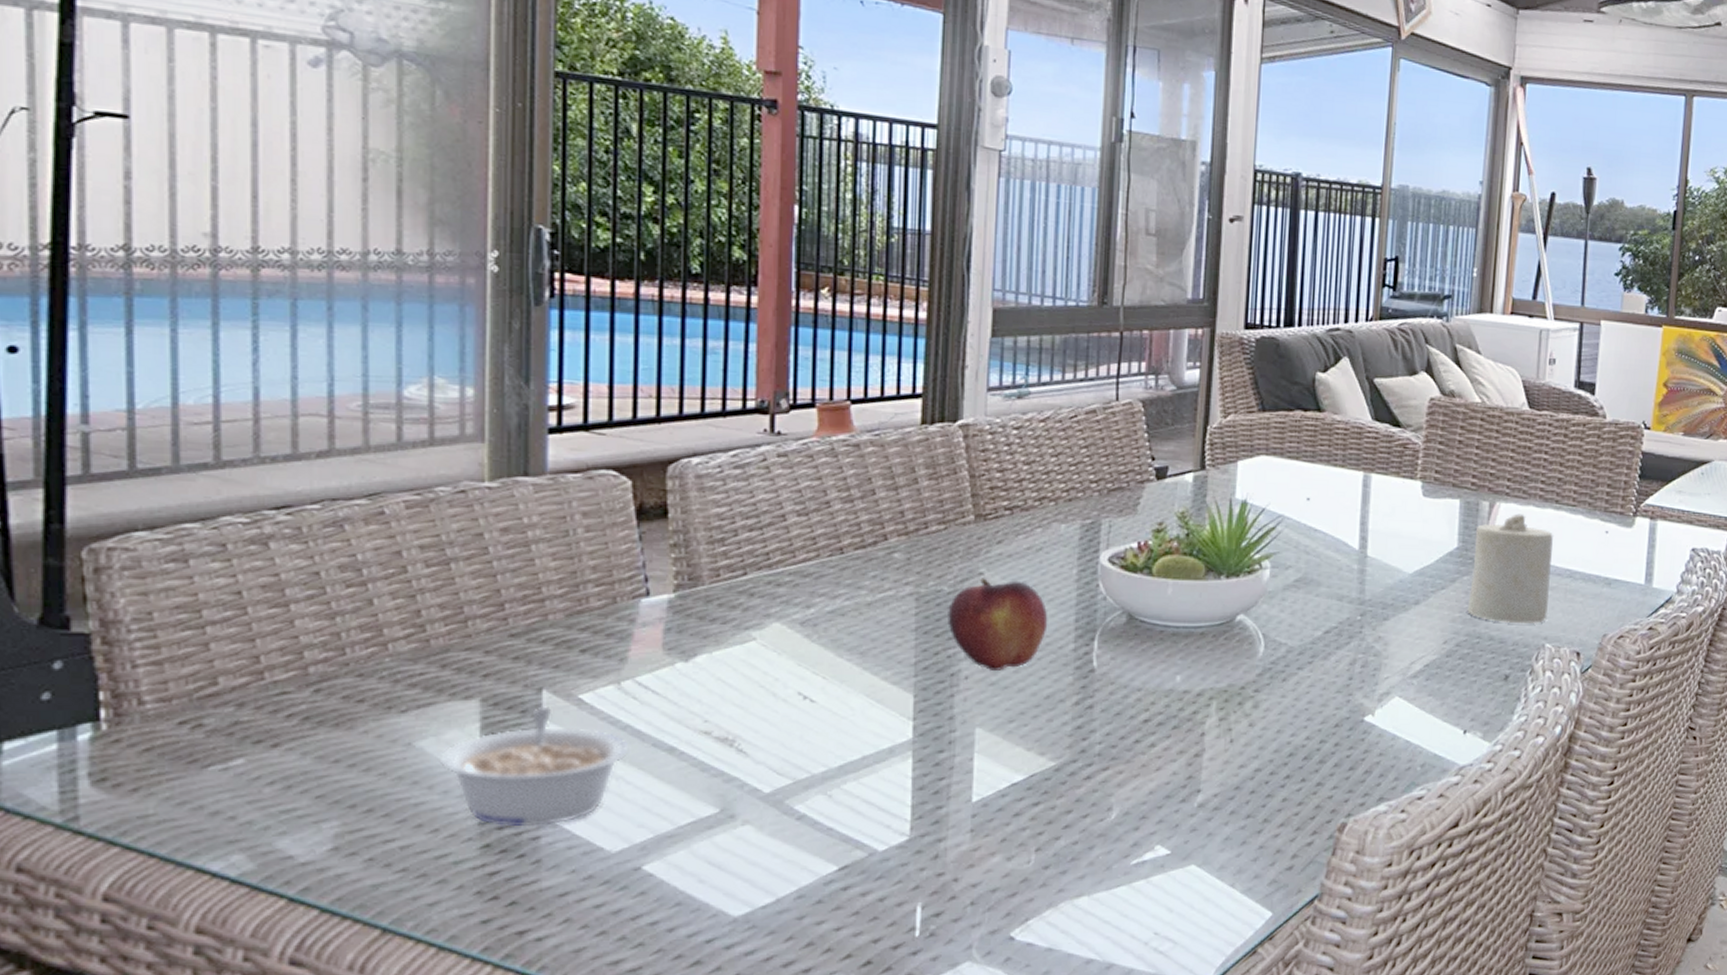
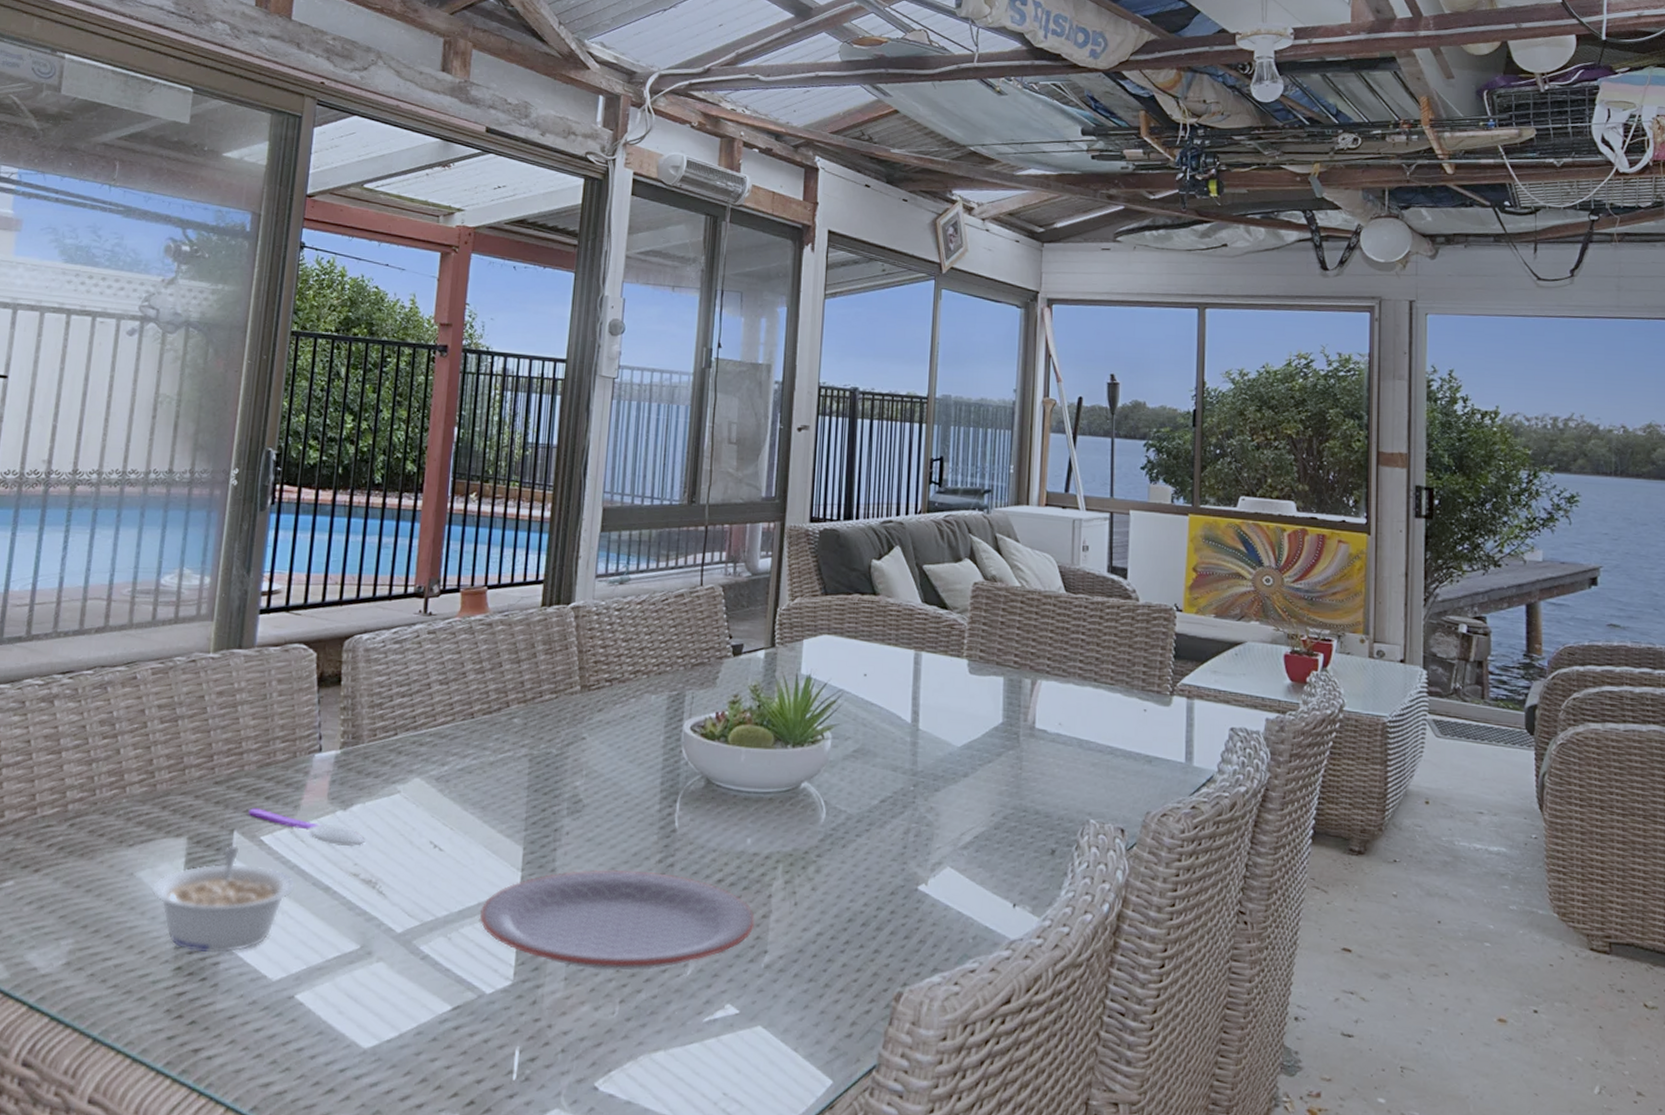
spoon: none [559,663,715,701] -> present [248,808,365,846]
plate: none [864,715,1186,820] -> present [479,870,755,972]
fruit: present [947,578,1048,671] -> none [554,742,638,828]
candle: present [1467,513,1553,623] -> none [1013,691,1093,799]

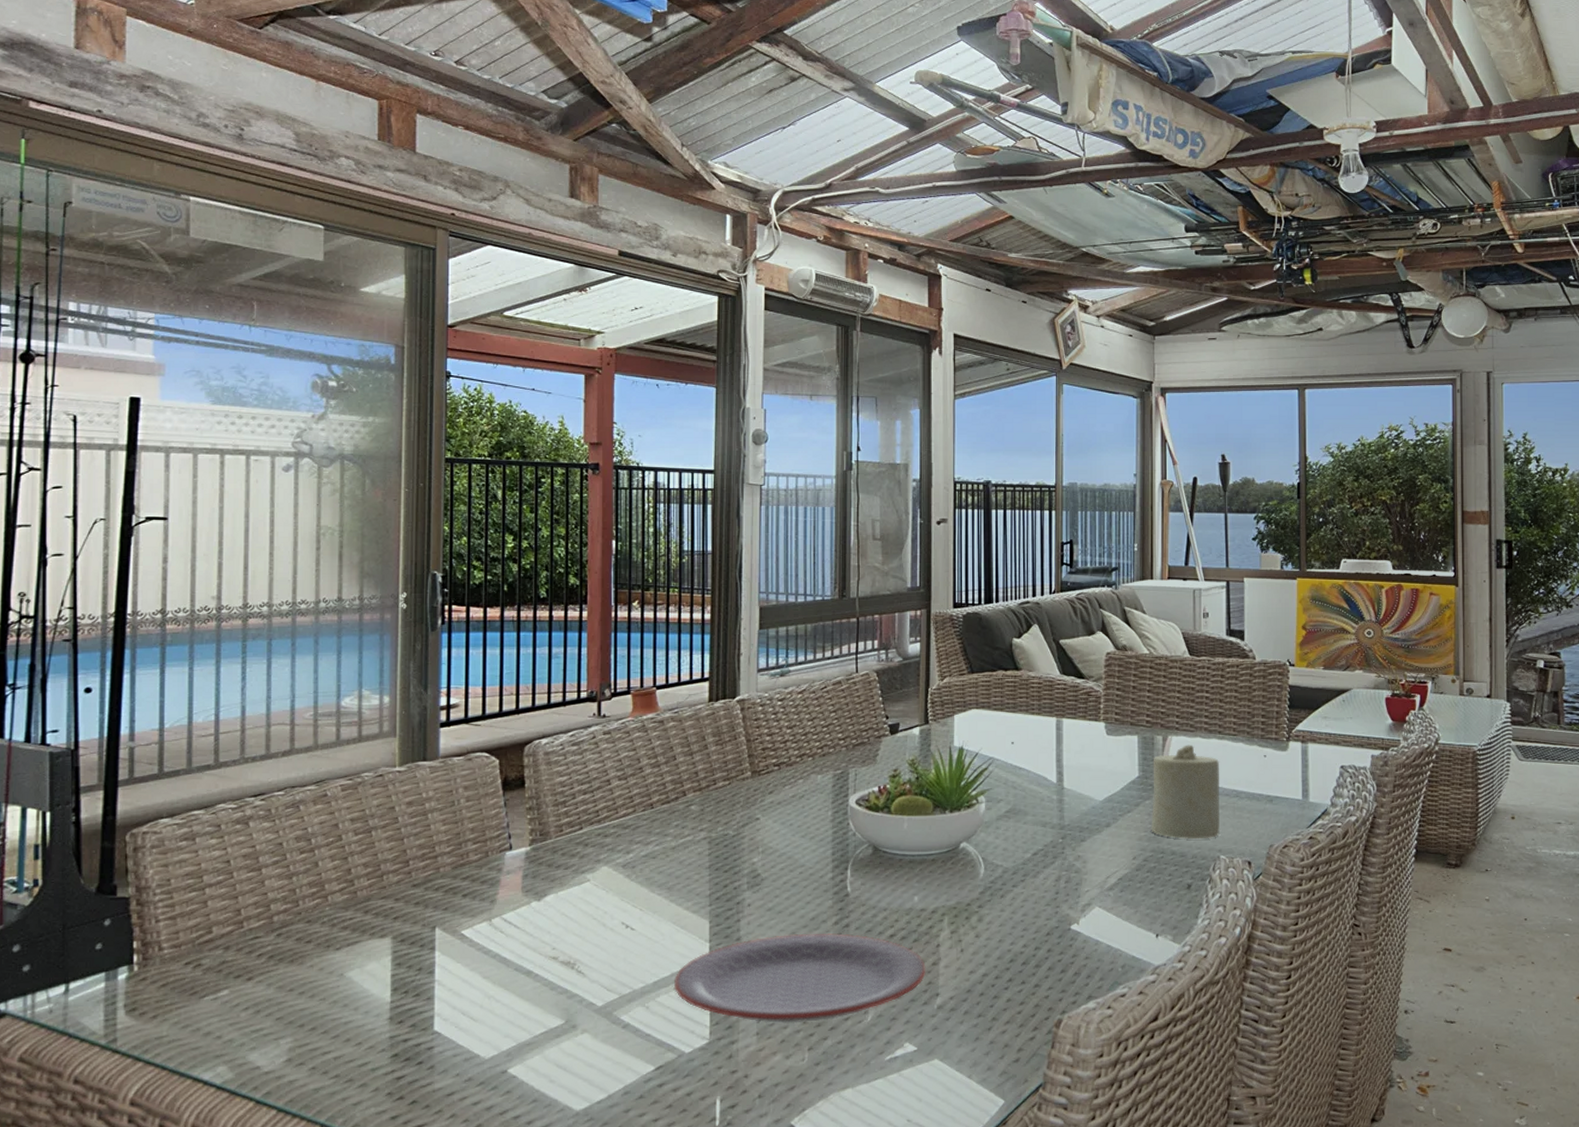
legume: present [151,845,295,954] -> none [362,941,498,1040]
spoon: present [248,808,365,846] -> none [448,905,560,933]
candle: none [1013,691,1093,799] -> present [1151,744,1220,839]

